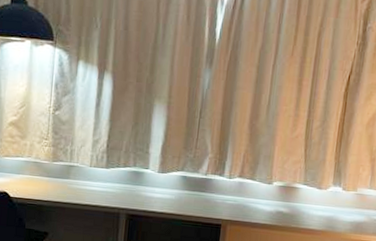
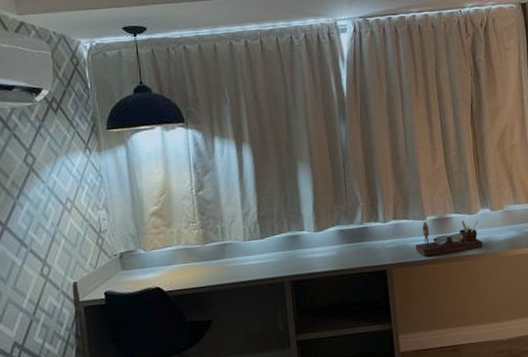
desk organizer: none [254,186,327,225] -> present [415,220,483,257]

